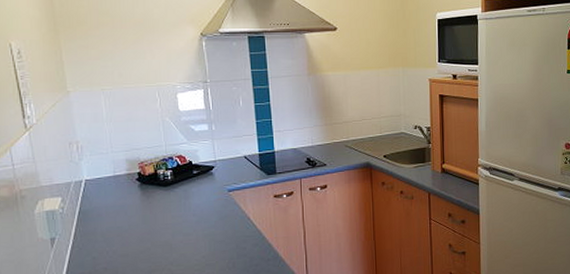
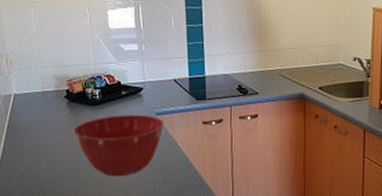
mixing bowl: none [145,192,236,256] -> present [73,114,164,177]

